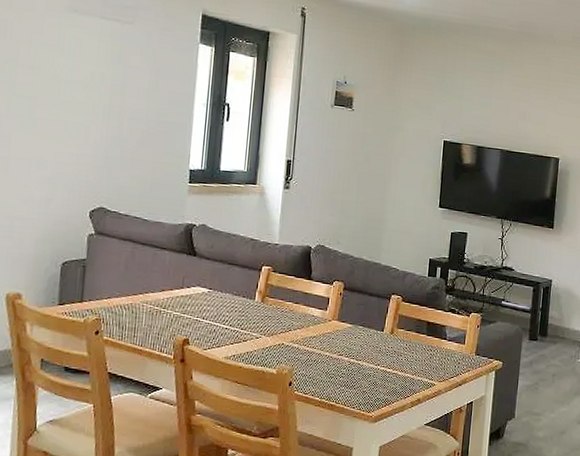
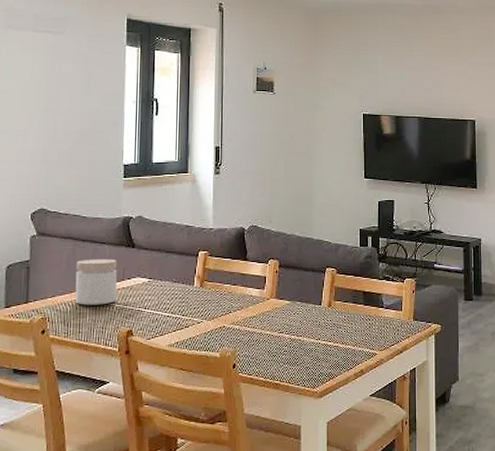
jar: none [131,263,177,312] -> present [75,258,117,305]

